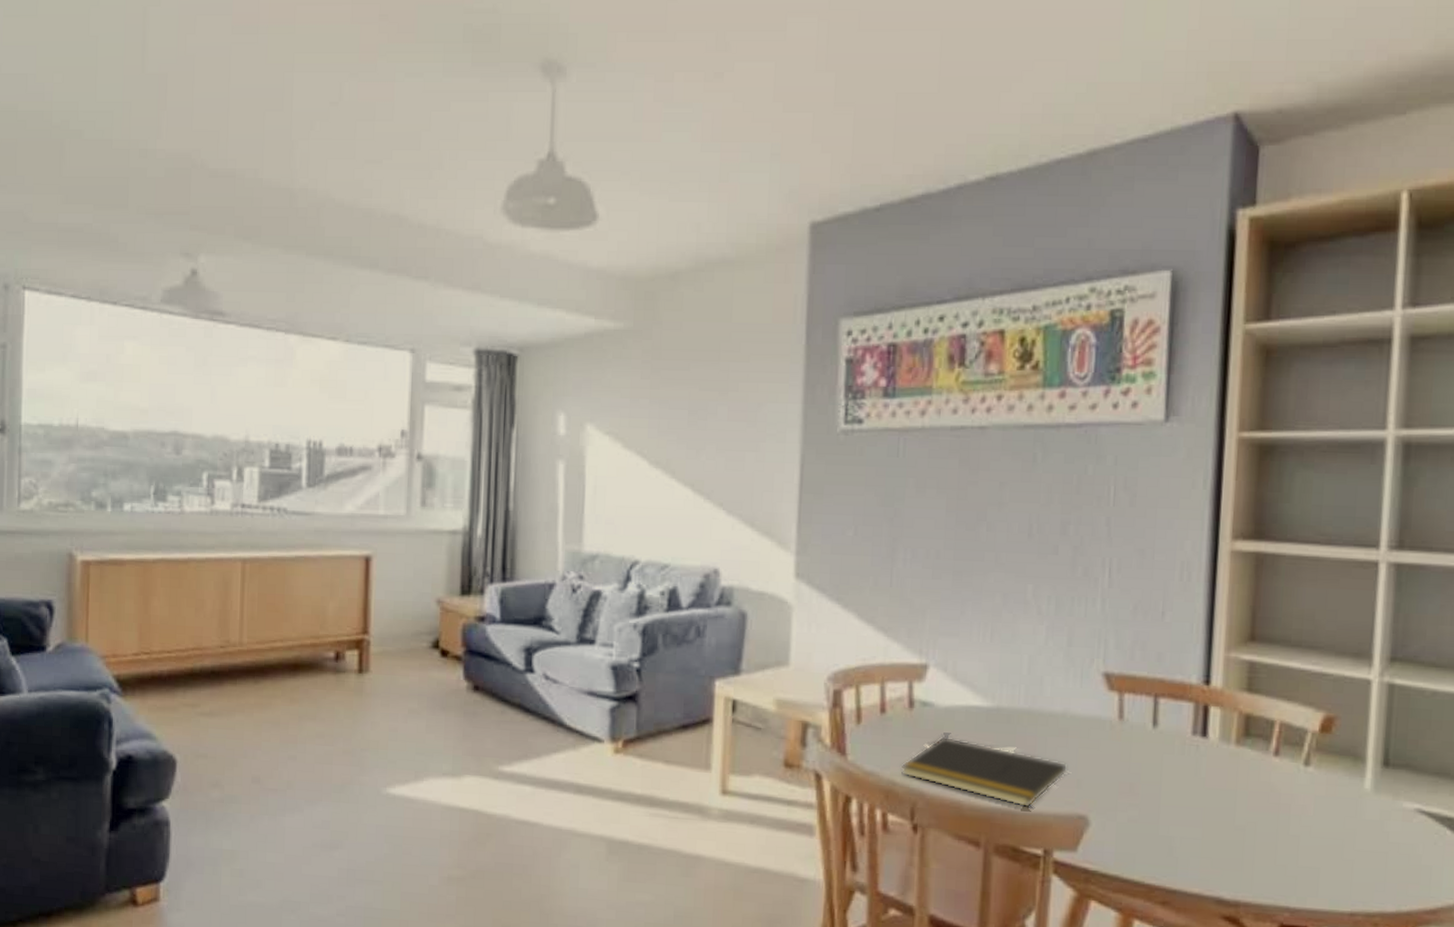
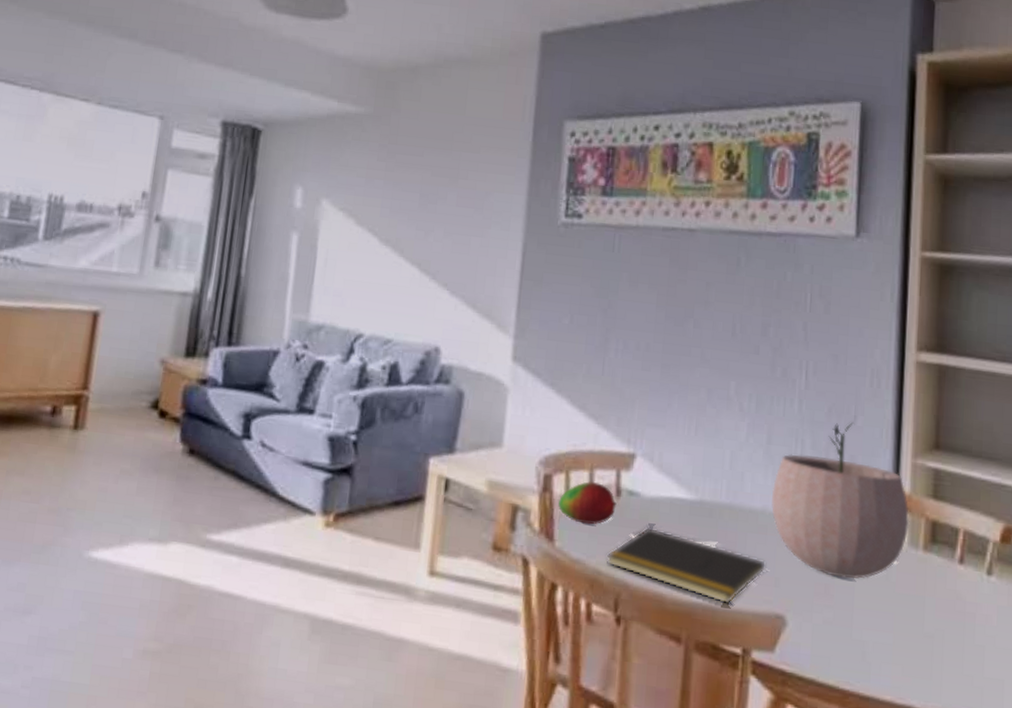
fruit: none [850,694,910,737] -> present [558,481,617,525]
plant pot: none [1072,618,1222,777] -> present [771,421,910,579]

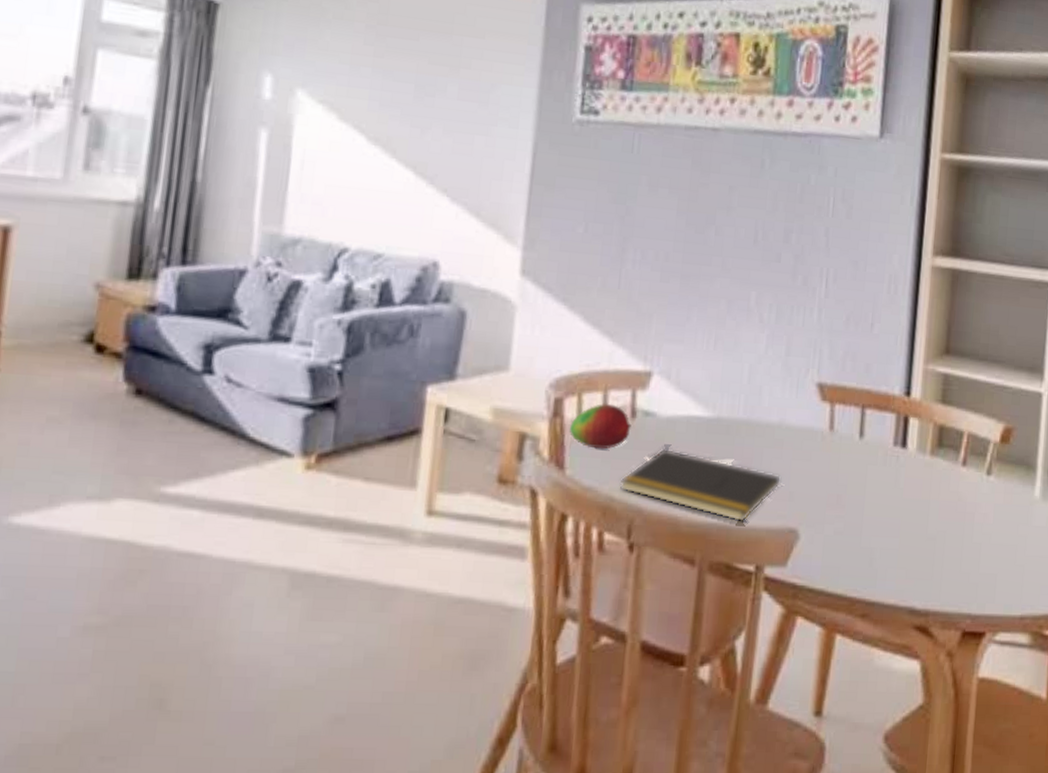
plant pot: present [771,421,910,579] -> none [788,329,919,488]

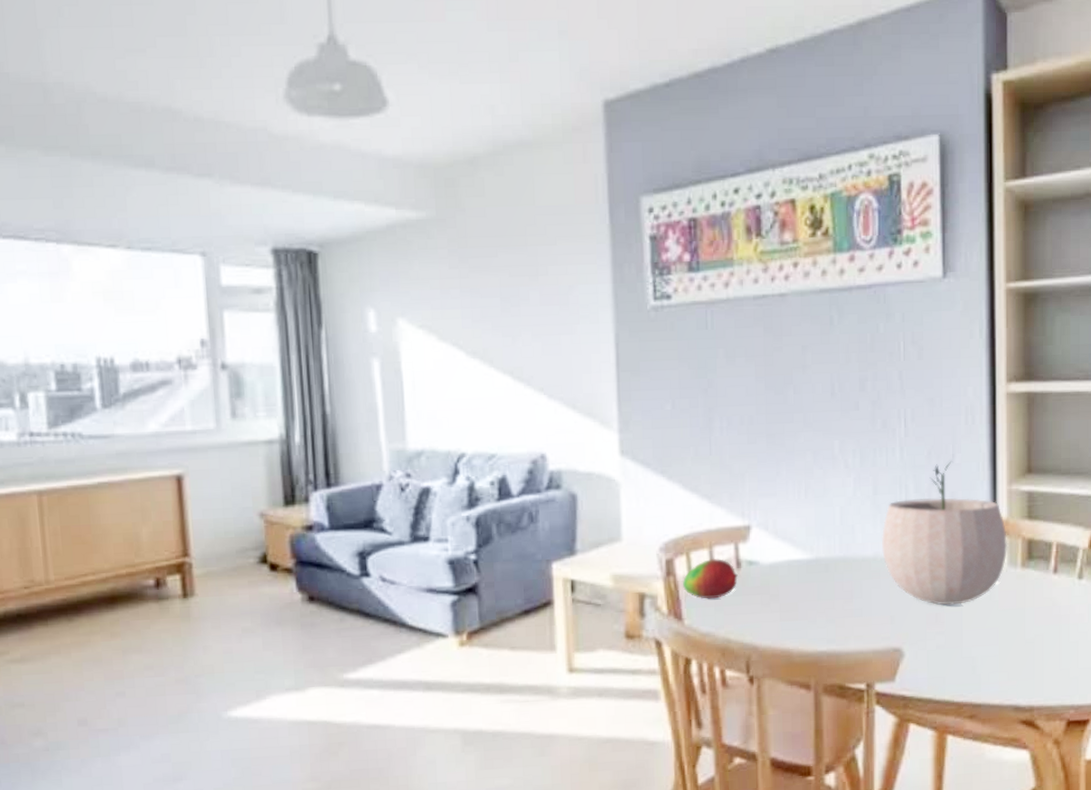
notepad: present [619,448,782,523] -> none [733,591,882,648]
plant pot: none [788,329,919,488] -> present [881,460,1008,605]

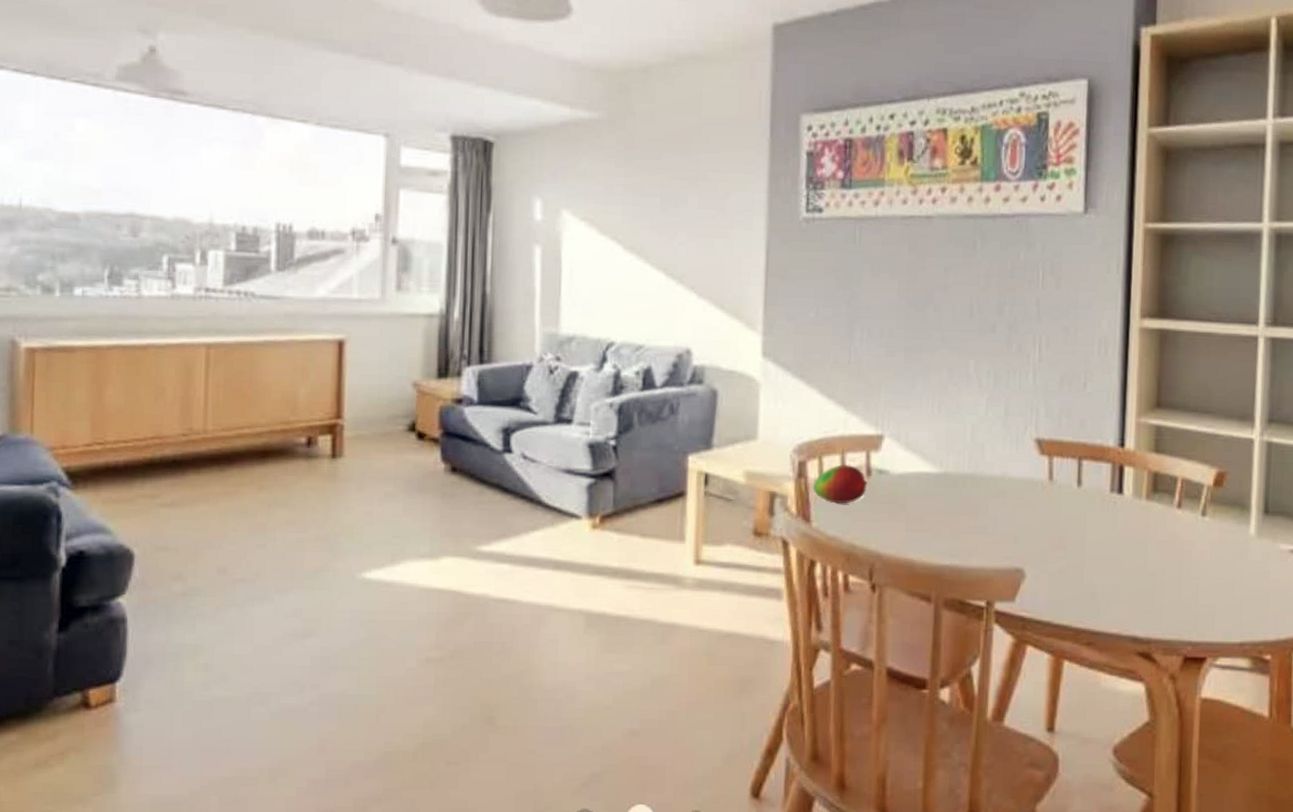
plant pot: present [881,460,1008,605] -> none [1009,388,1134,531]

